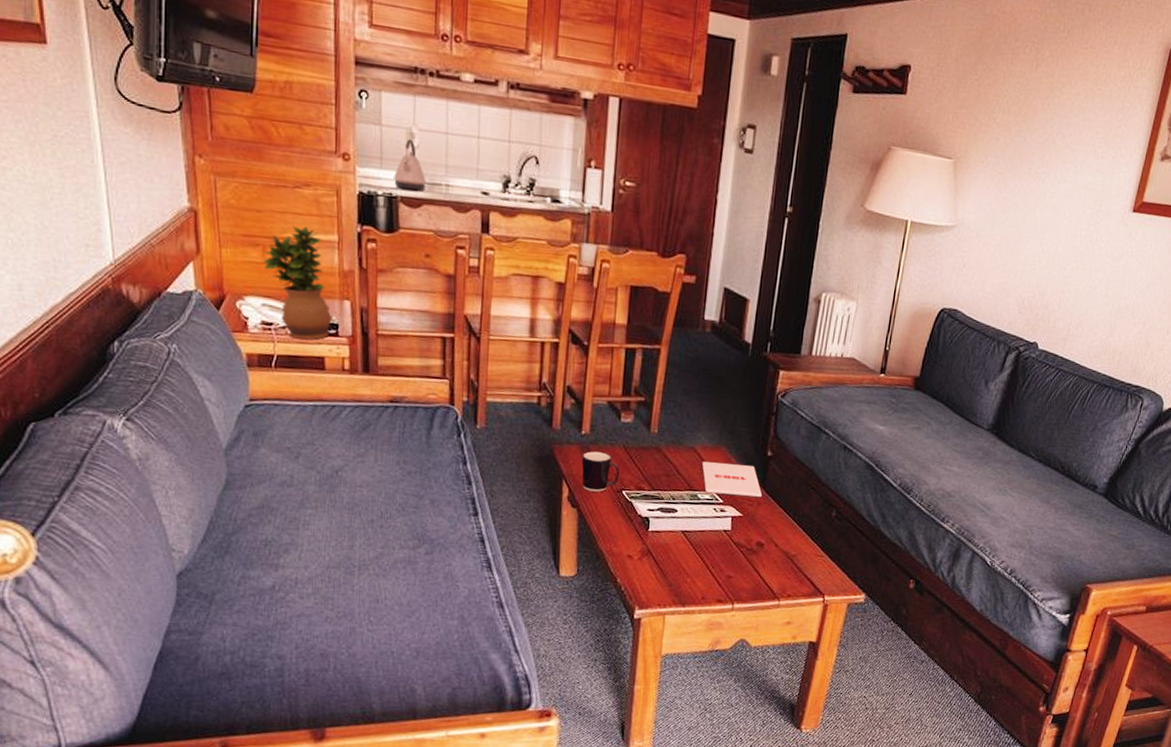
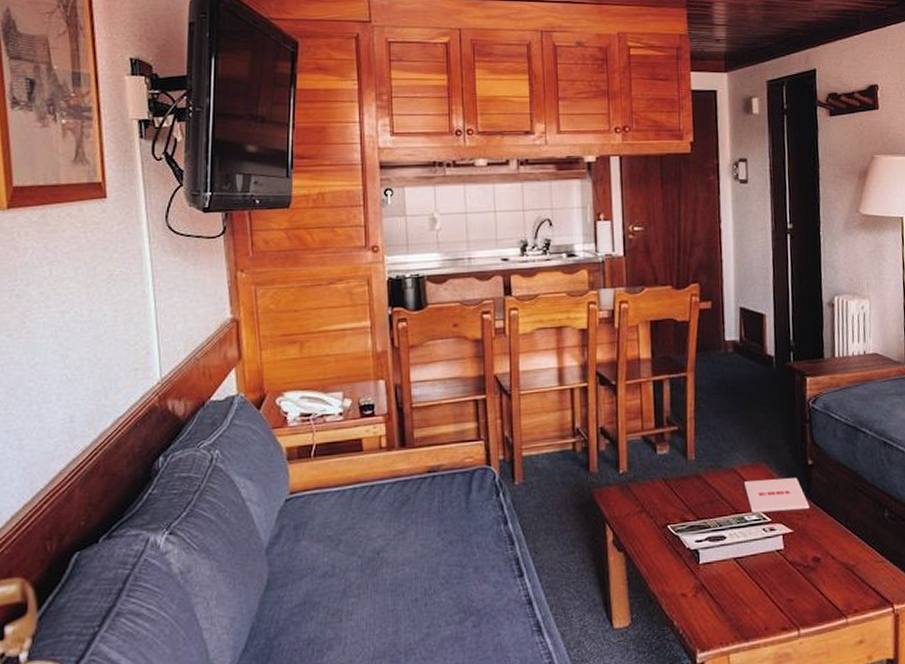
potted plant: present [262,226,332,340] -> none [300,317,368,425]
kettle: present [394,138,427,191] -> none [420,223,451,269]
mug: present [581,451,620,492] -> none [622,489,663,532]

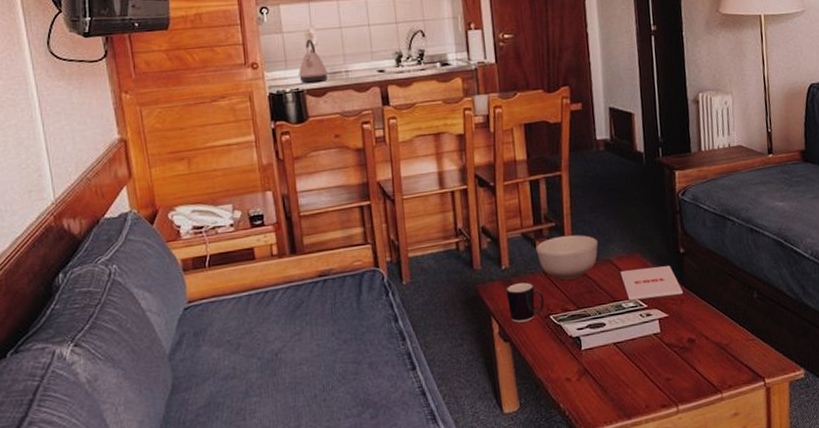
kettle: none [420,223,451,269] -> present [298,38,329,83]
mug: none [622,489,663,532] -> present [505,282,545,323]
bowl: none [656,439,723,489] -> present [536,234,599,281]

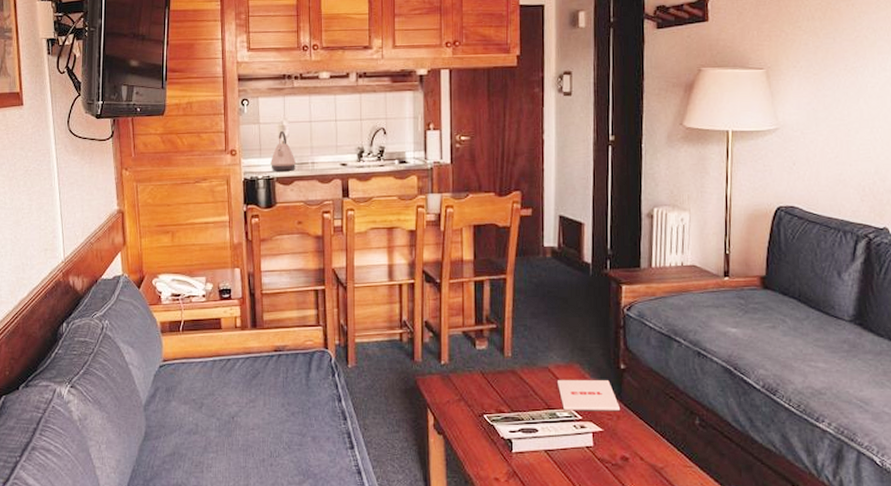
mug: present [505,282,545,323] -> none [443,380,480,418]
bowl: present [536,234,599,281] -> none [475,338,538,382]

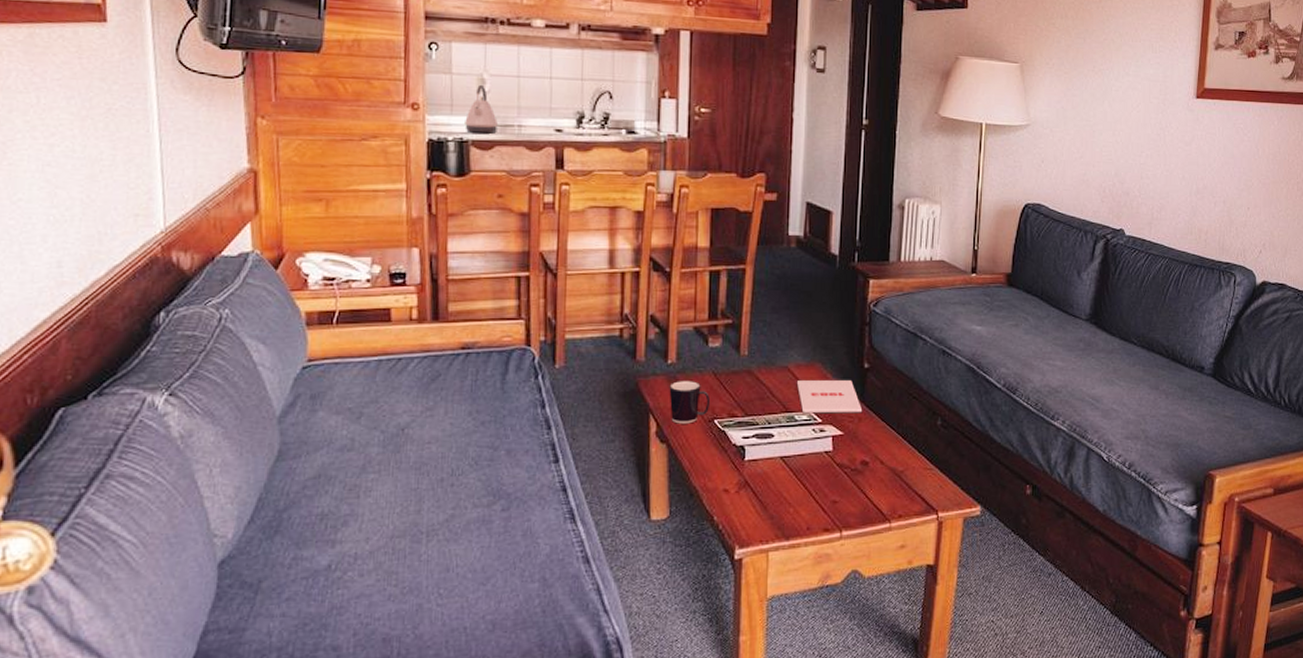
mug: none [443,380,480,418] -> present [669,381,711,424]

